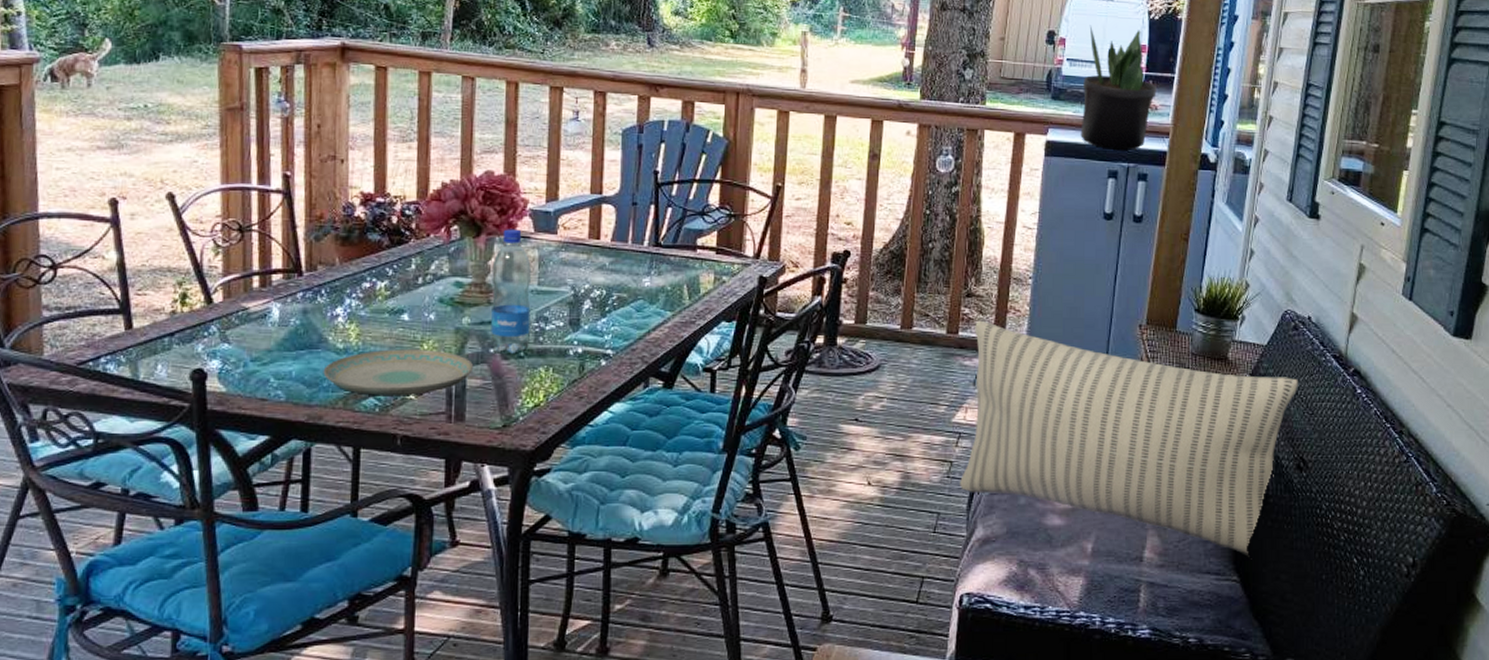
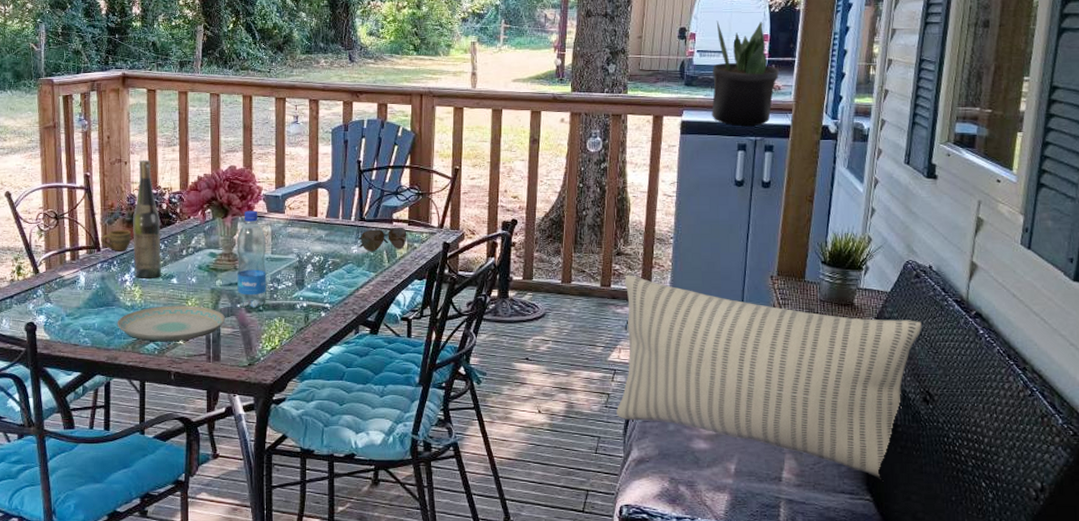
cup: none [304,248,348,277] -> present [101,229,132,251]
wine bottle: none [349,158,389,313] -> present [133,160,162,278]
sunglasses: none [651,255,714,286] -> present [358,227,407,252]

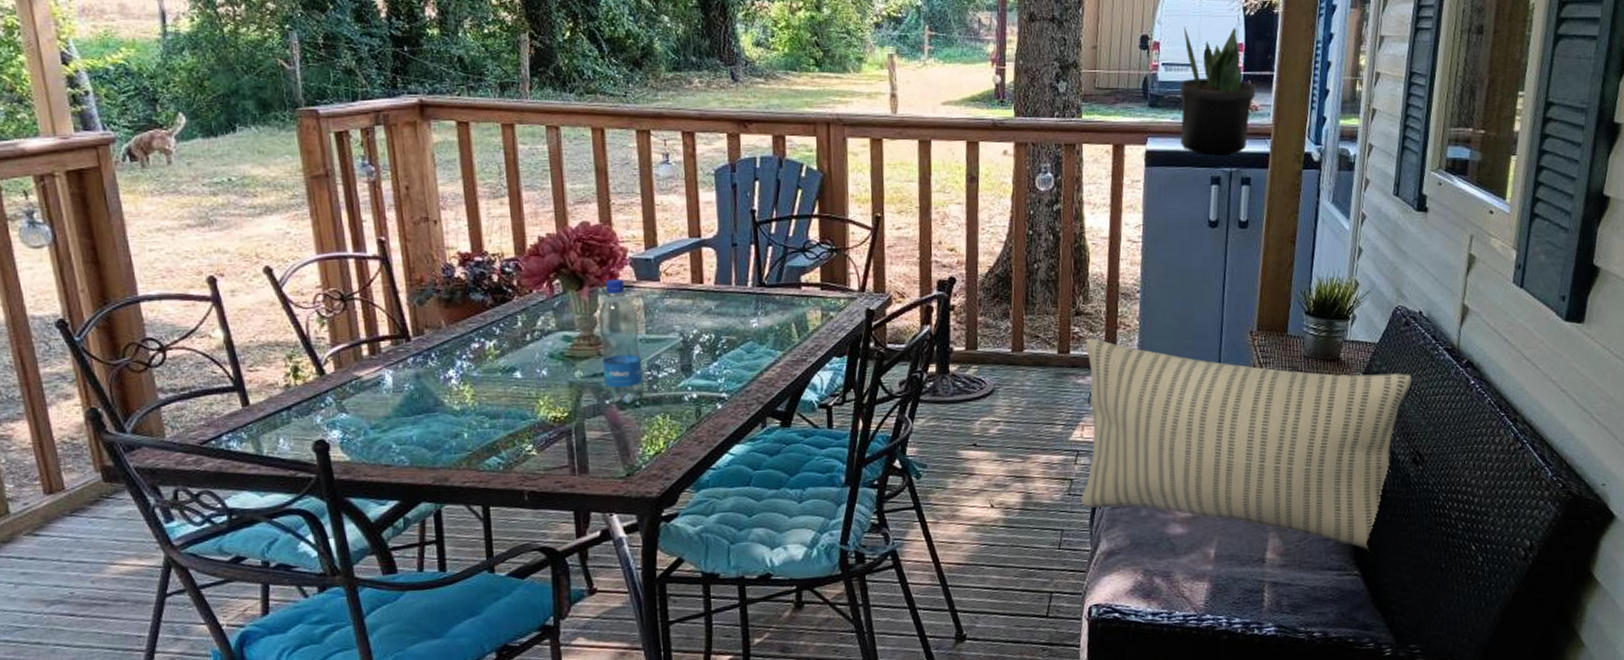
cup: present [101,229,132,251] -> none [410,311,453,340]
plate: present [117,306,226,342] -> none [443,405,592,455]
wine bottle: present [133,160,162,278] -> none [452,217,500,374]
sunglasses: present [358,227,407,252] -> none [758,292,820,325]

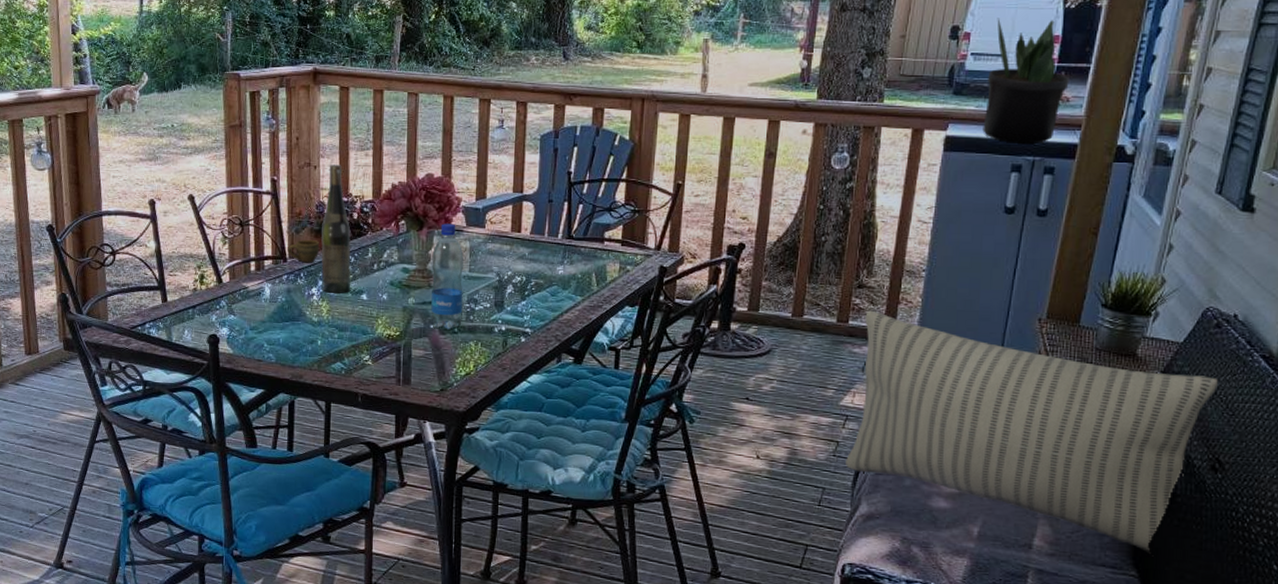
cup: none [410,311,453,340] -> present [287,239,320,263]
wine bottle: none [452,217,500,374] -> present [321,164,351,293]

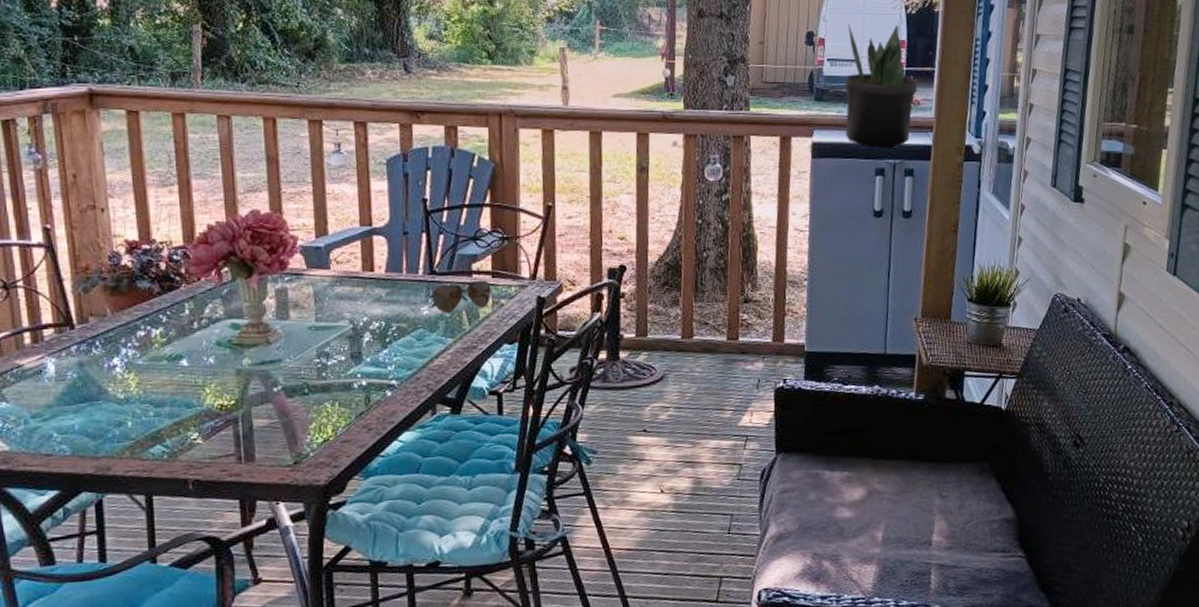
cup: present [287,239,320,263] -> none [74,298,119,328]
wine bottle: present [321,164,351,293] -> none [119,205,166,362]
bottle: present [431,223,464,330] -> none [267,267,313,391]
sunglasses: none [564,247,620,274] -> present [429,280,491,313]
pillow: present [844,310,1218,557] -> none [749,325,1071,535]

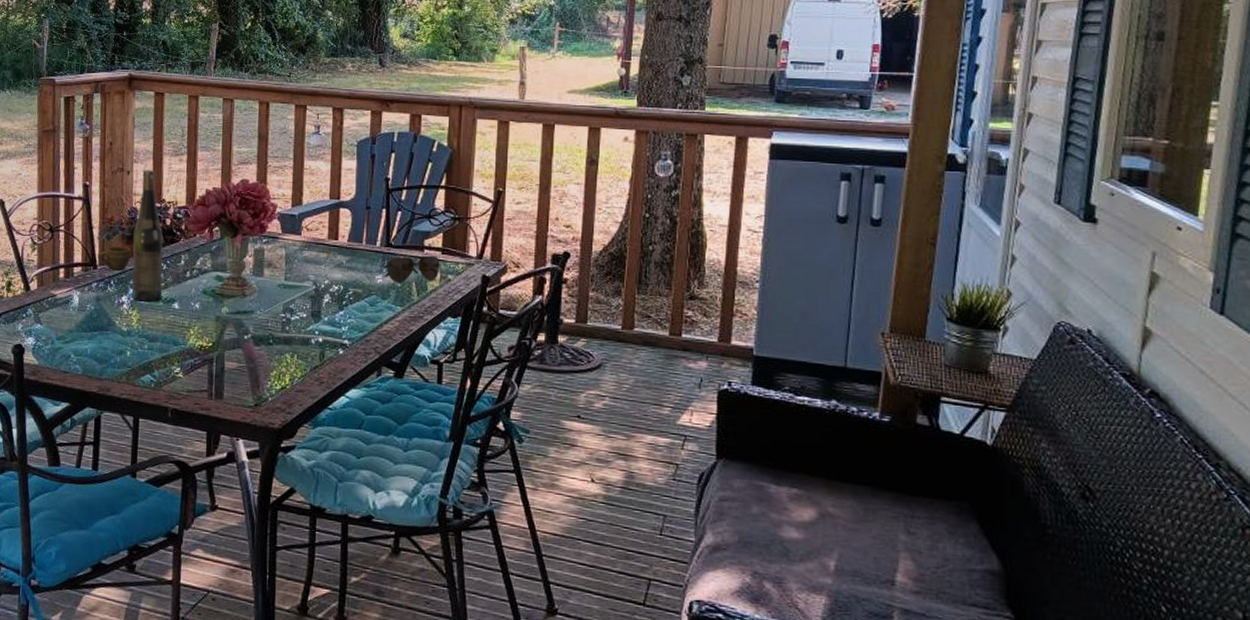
cup: none [74,298,119,328] -> present [98,245,132,270]
wine bottle: none [119,205,166,362] -> present [132,170,163,302]
planter: present [845,23,918,147] -> none [808,27,893,152]

